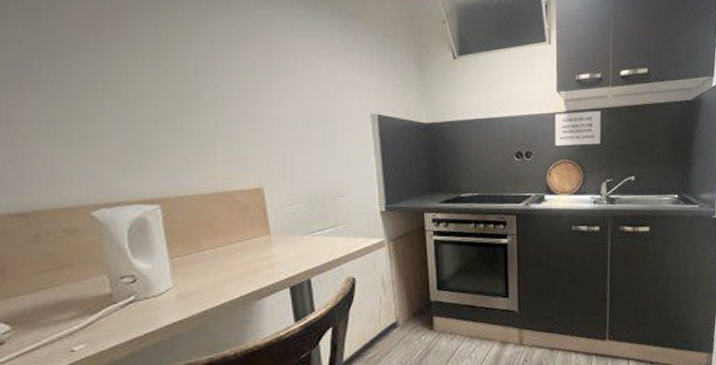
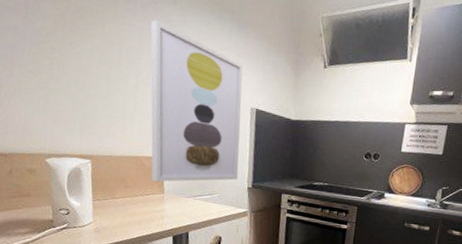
wall art: none [225,17,366,221] -> present [150,20,243,182]

